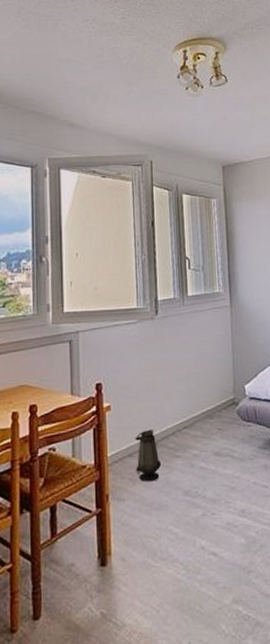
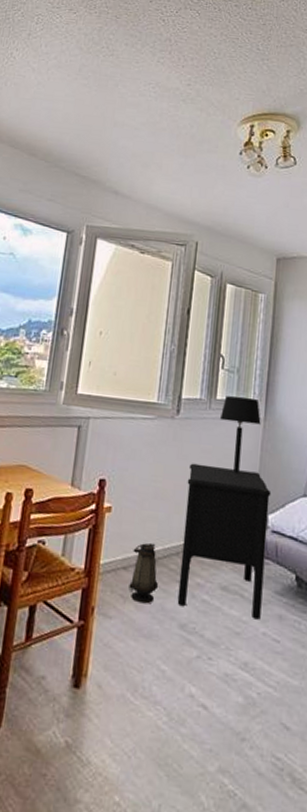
nightstand: none [172,352,250,476] -> present [177,463,272,620]
table lamp: none [193,289,228,357] -> present [219,395,261,474]

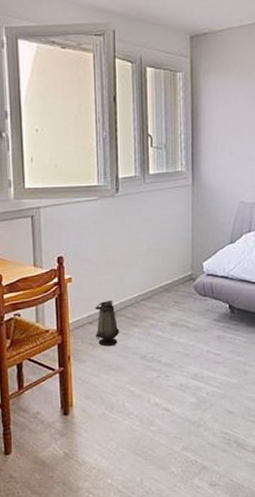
nightstand: present [177,463,272,620] -> none [132,230,204,342]
table lamp: present [219,395,261,474] -> none [154,168,190,235]

